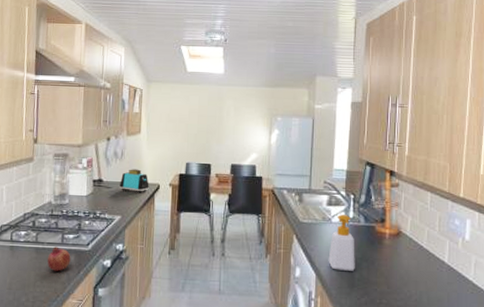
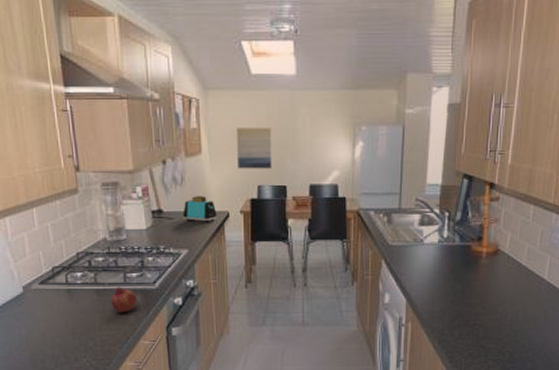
wall art: none [170,114,201,149] -> present [237,128,273,169]
soap bottle: present [328,214,355,271] -> none [419,235,449,294]

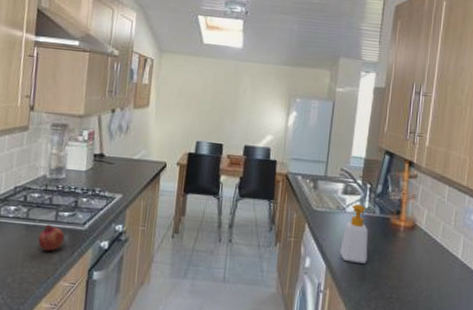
toaster: present [183,196,217,223] -> none [122,144,155,171]
wall art: present [237,128,273,169] -> none [180,88,216,127]
soap bottle: none [419,235,449,294] -> present [340,204,368,264]

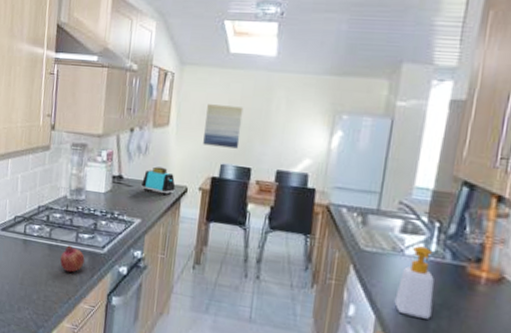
toaster: none [122,144,155,171] -> present [141,166,176,196]
wall art: none [180,88,216,127] -> present [203,104,244,149]

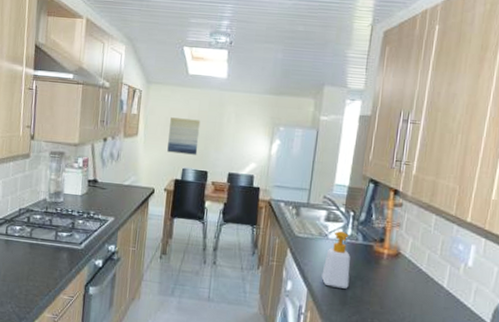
fruit: present [60,245,85,272] -> none [40,243,64,267]
toaster: present [141,166,176,196] -> none [114,171,144,196]

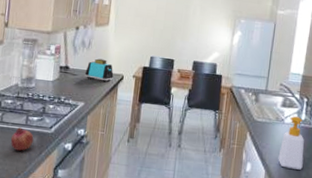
fruit: none [40,243,64,267] -> present [10,127,34,151]
toaster: none [114,171,144,196] -> present [85,58,114,82]
wall art: present [167,117,201,155] -> none [136,8,168,44]

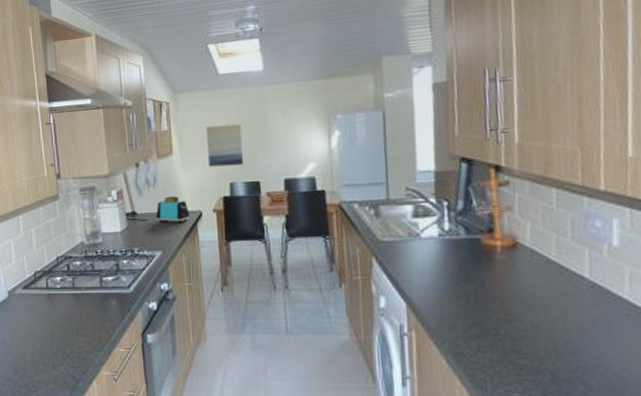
fruit: present [10,127,34,151] -> none [87,291,113,318]
wall art: none [136,8,168,44] -> present [206,124,244,167]
soap bottle: present [278,116,304,170] -> none [420,227,458,297]

